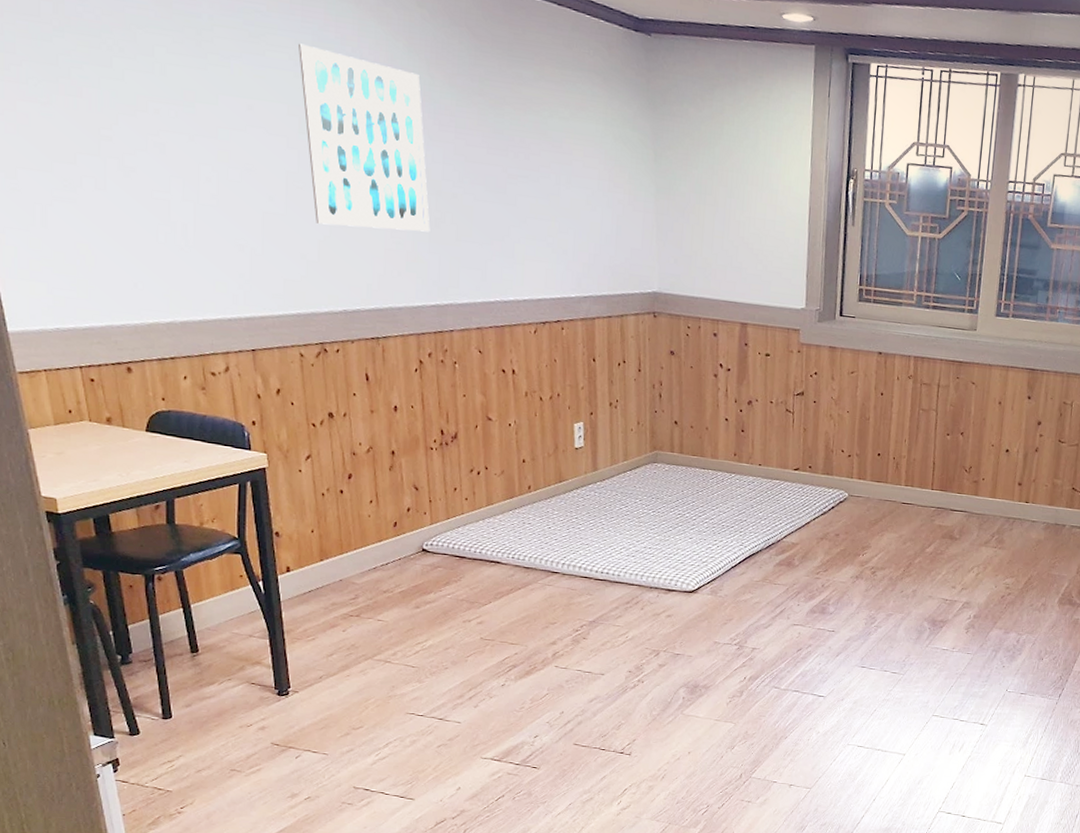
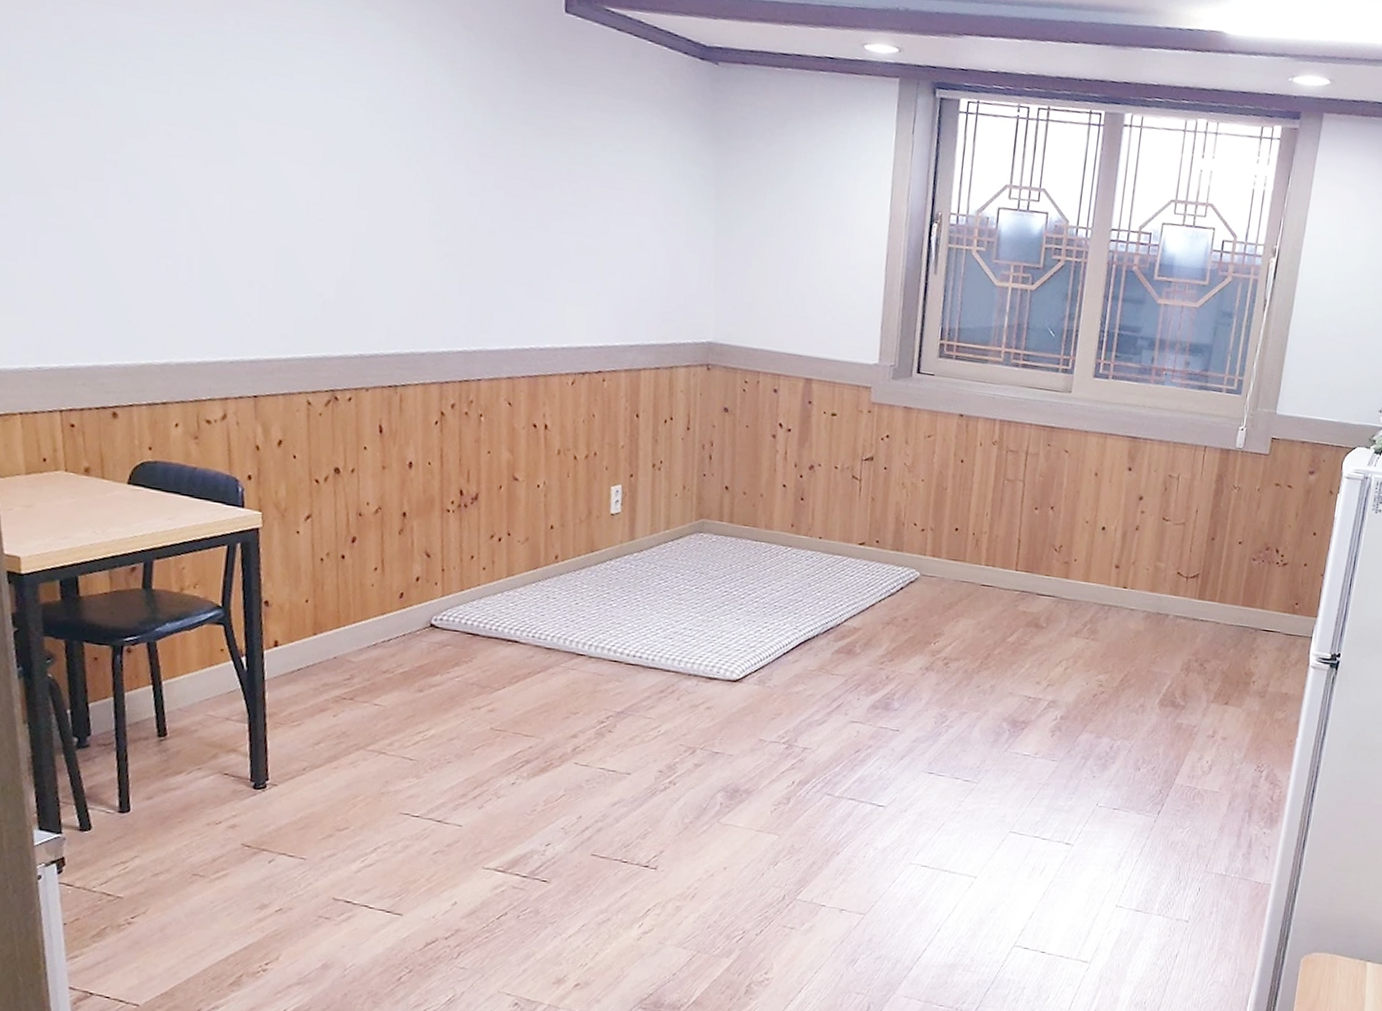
wall art: present [299,43,430,232] -> none [329,65,462,271]

